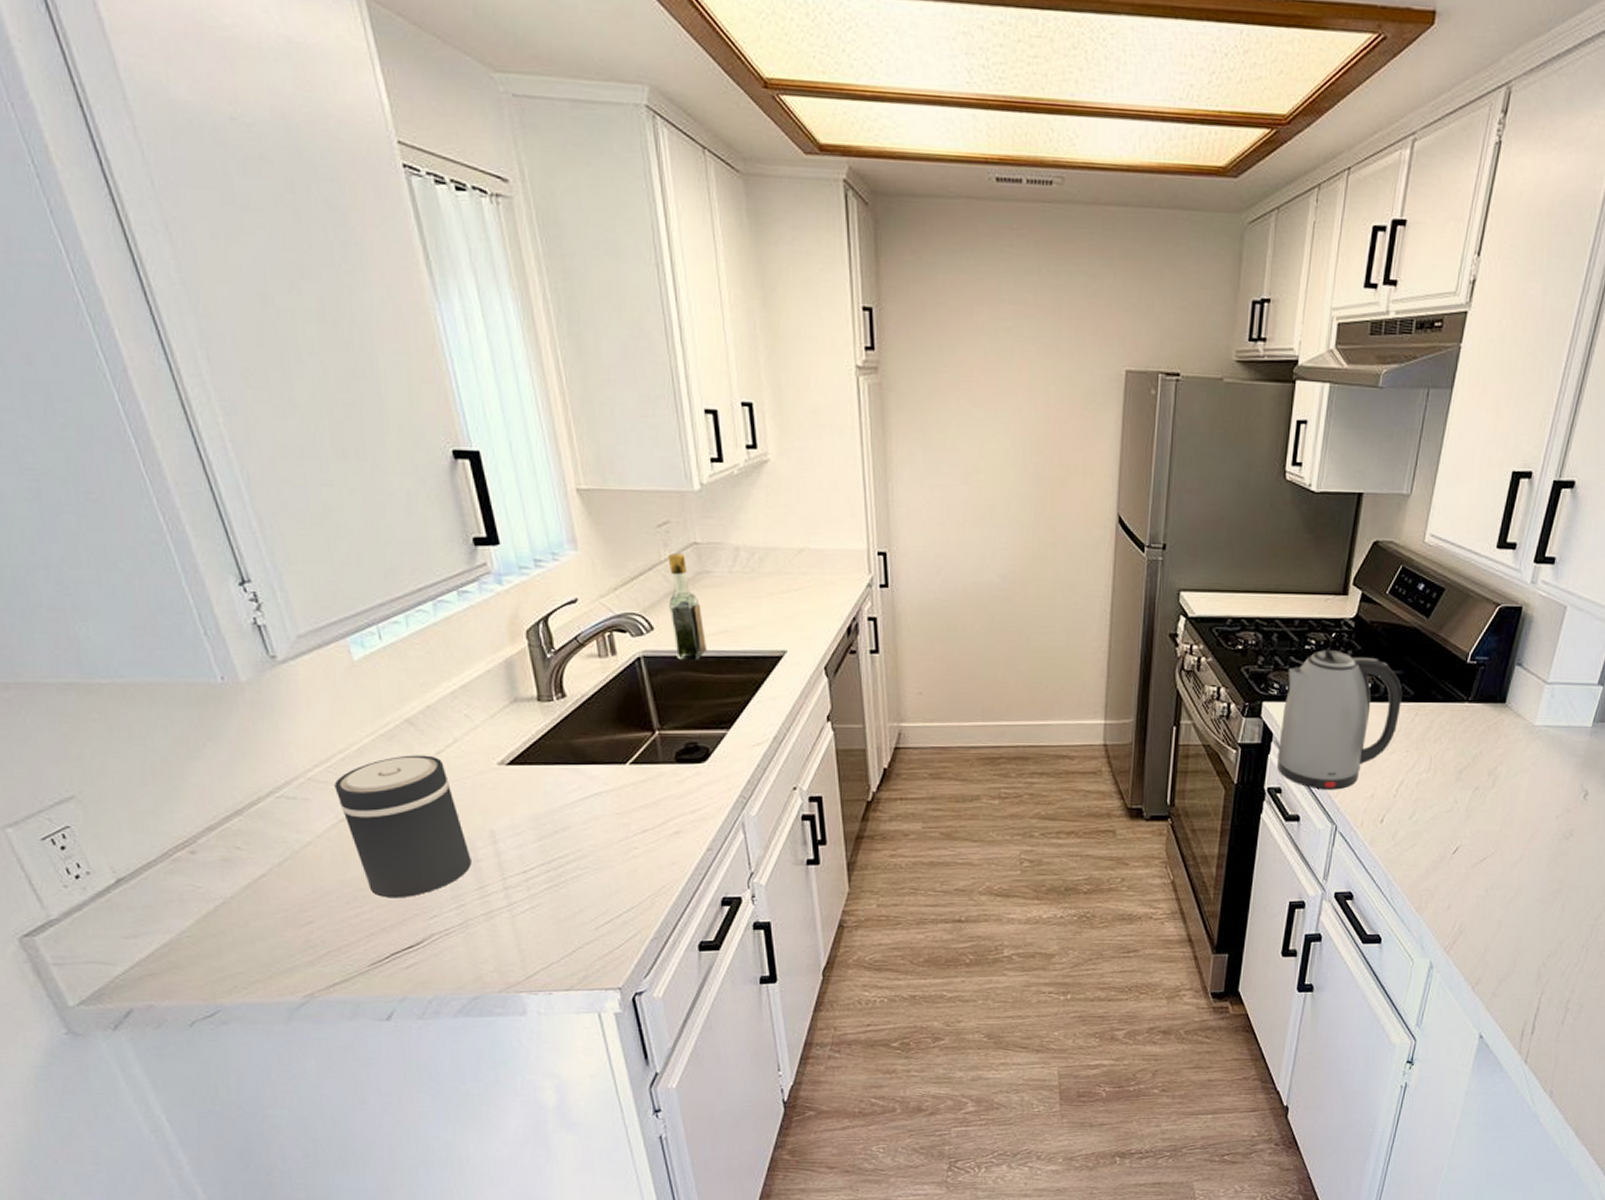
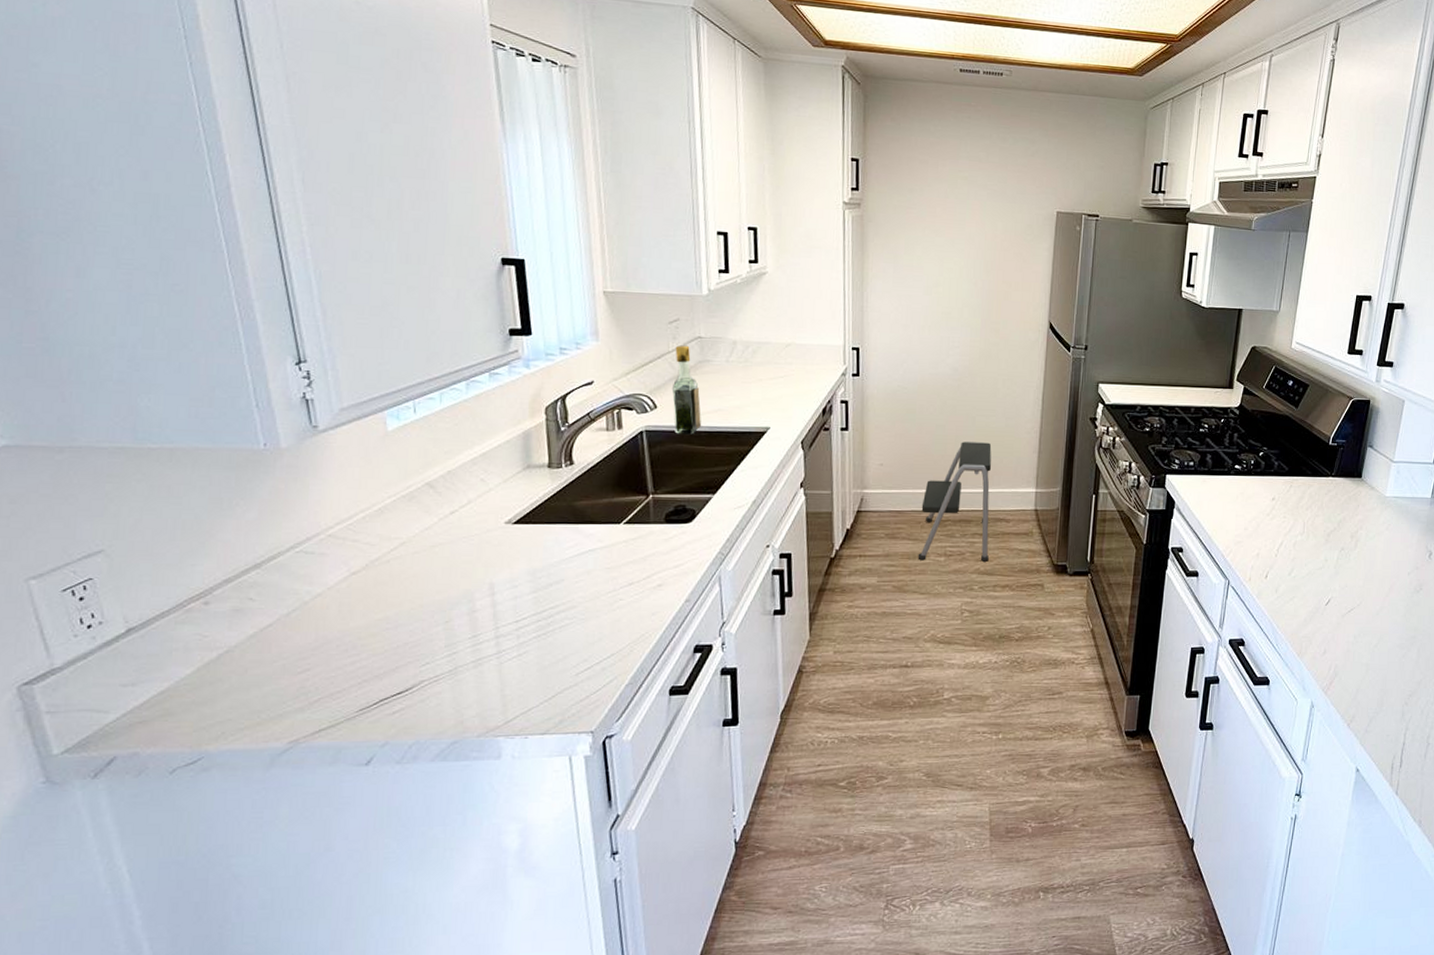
cylinder: present [334,755,472,898] -> none [351,514,469,647]
step stool: none [968,665,1051,805] -> present [918,442,992,562]
kettle: present [1276,650,1403,790] -> none [1178,433,1279,550]

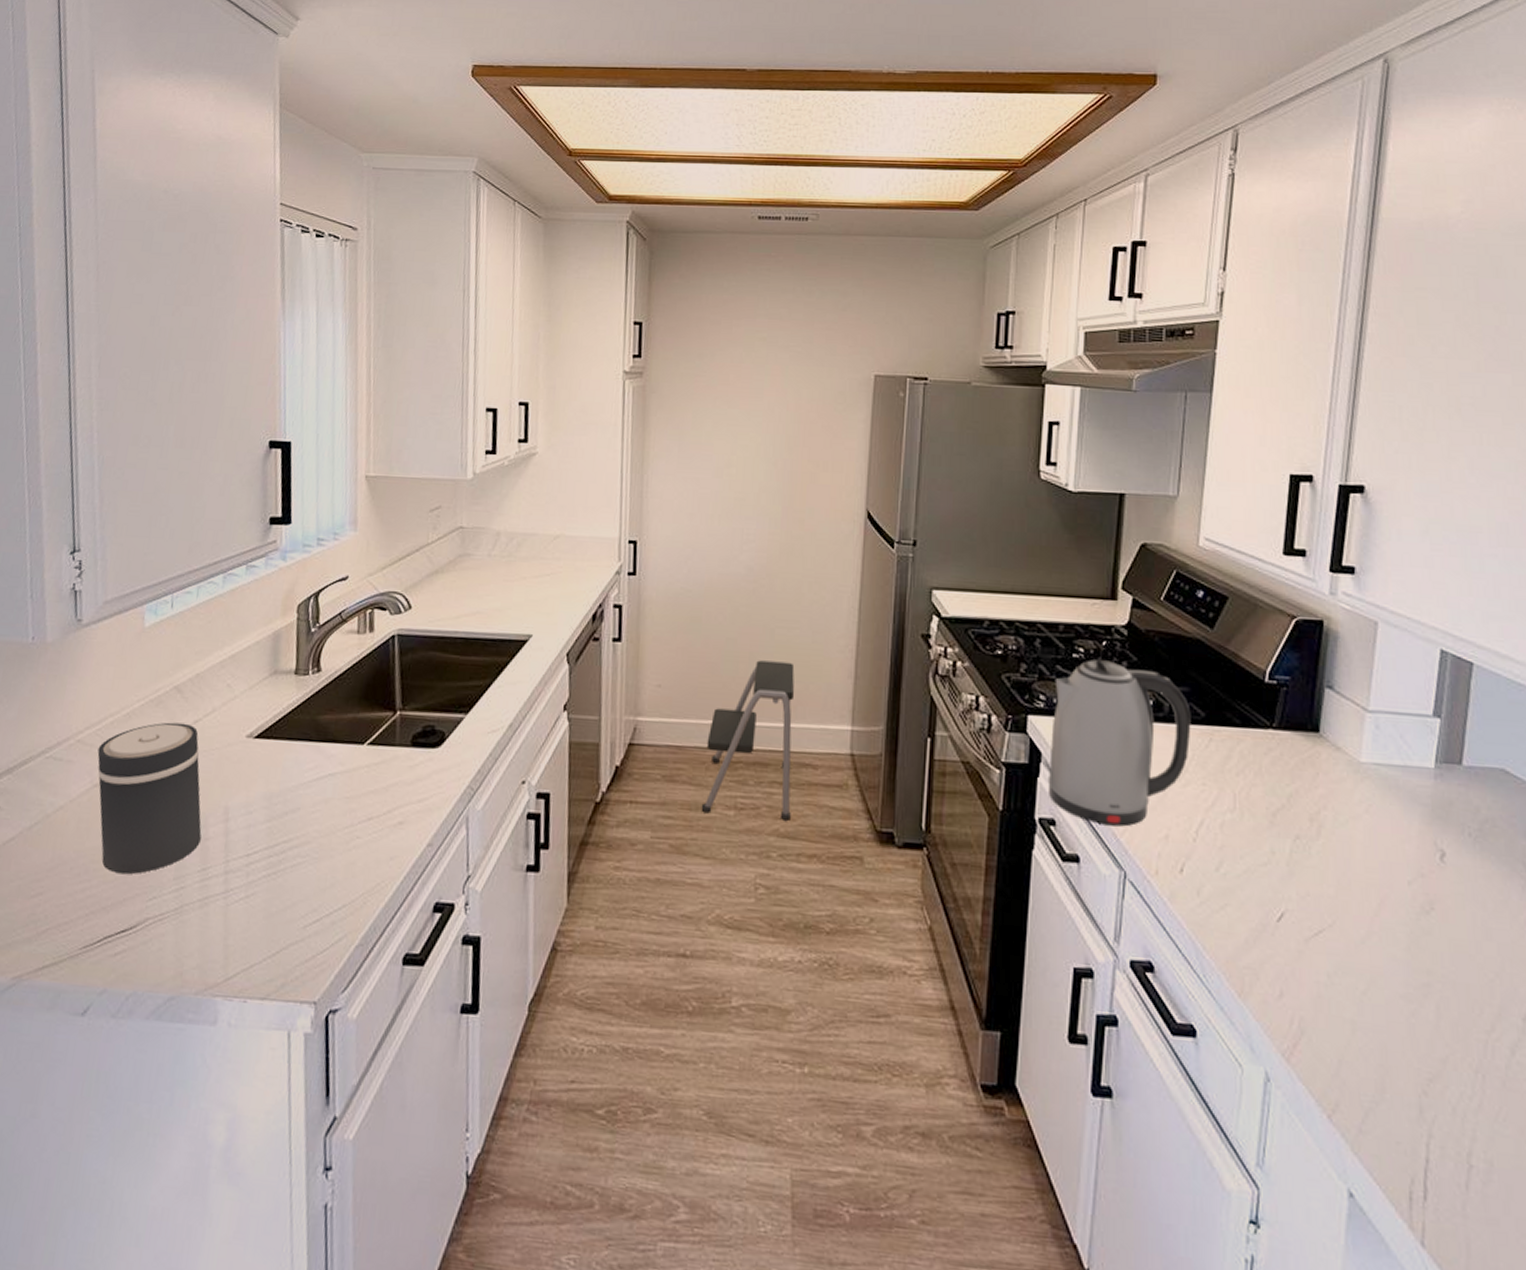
cylinder: none [351,514,469,647] -> present [97,722,202,875]
bottle: present [671,345,701,433] -> none [428,536,458,640]
kettle: none [1178,433,1279,550] -> present [1047,660,1191,827]

